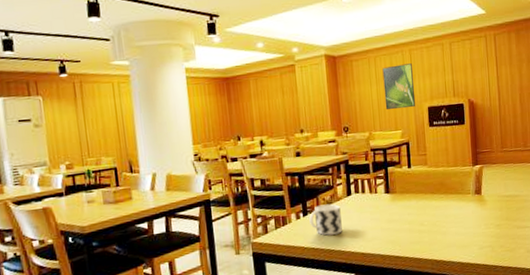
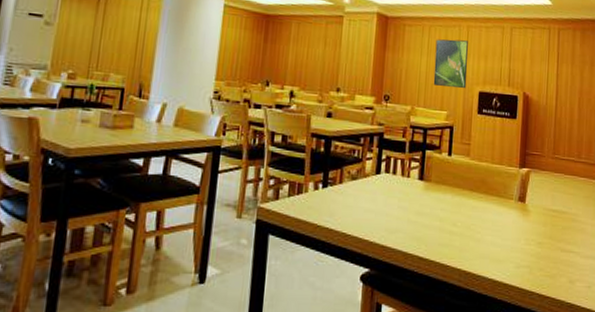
cup: present [309,204,342,236] -> none [328,178,366,217]

